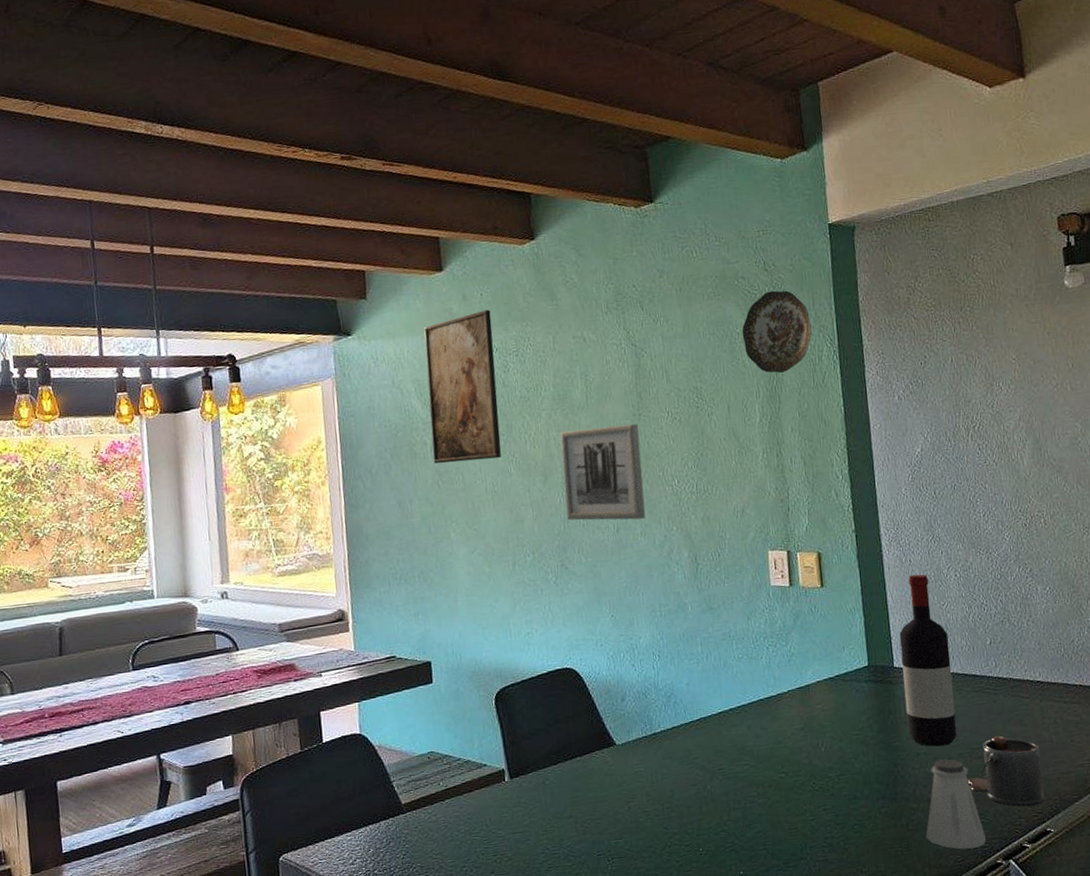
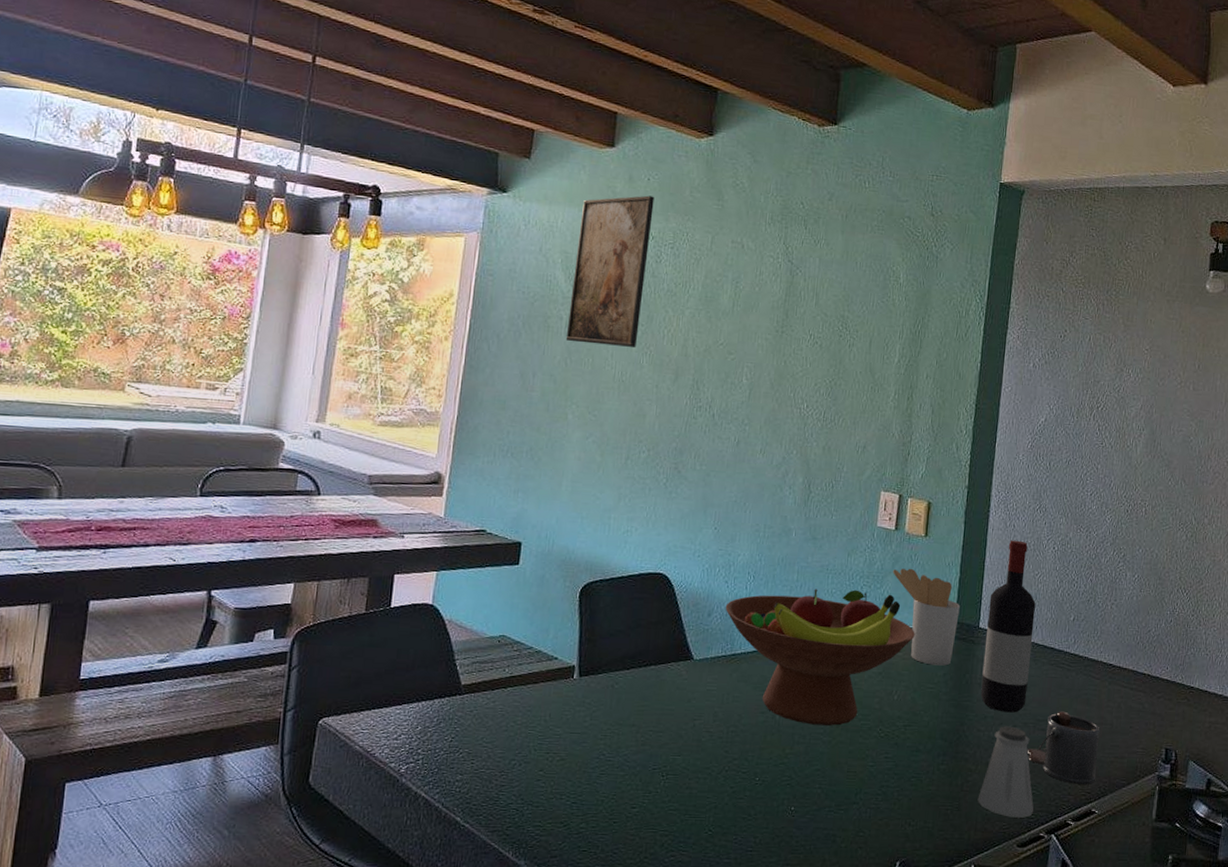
wall art: present [560,424,646,521] -> none [690,334,778,436]
fruit bowl: none [636,649,830,790] -> present [725,589,915,726]
decorative plate: present [742,290,812,373] -> none [897,236,965,319]
utensil holder: none [796,620,873,712] -> present [893,568,960,666]

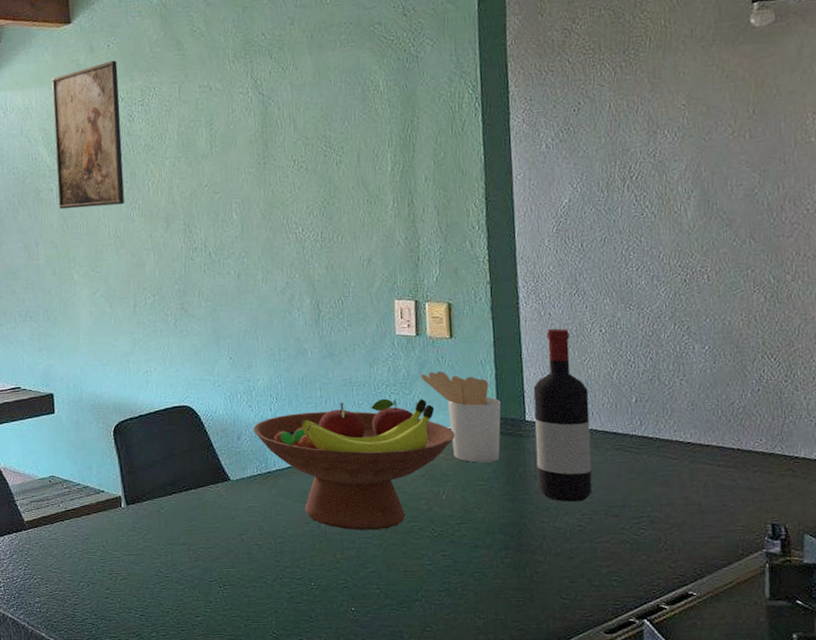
saltshaker: present [977,726,1034,818] -> none [551,515,618,605]
paint can: present [1027,711,1100,785] -> none [601,495,689,568]

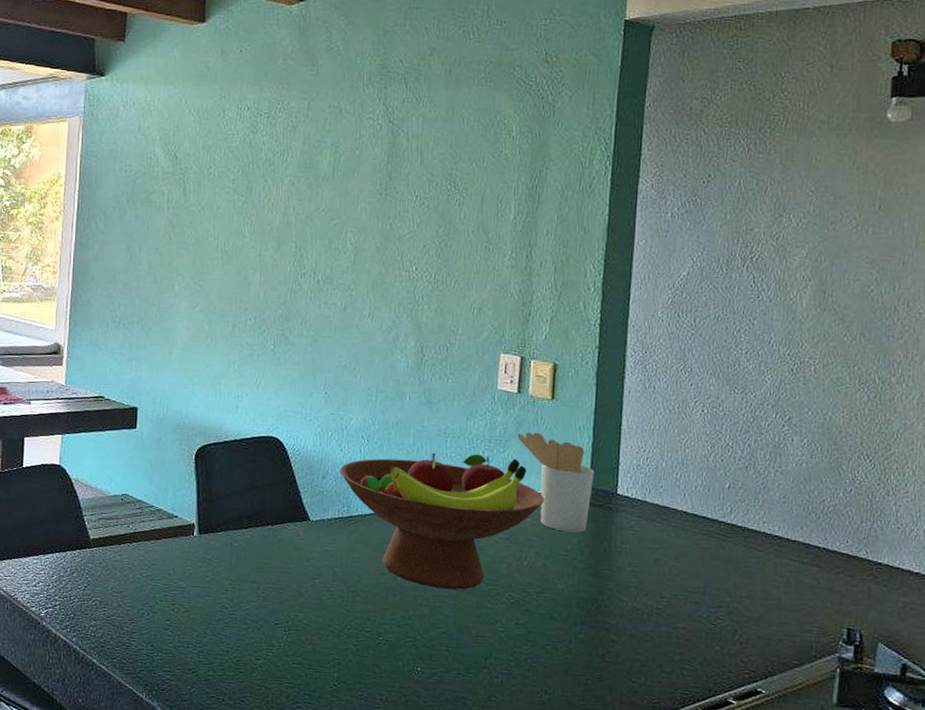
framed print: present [52,60,125,209] -> none [168,67,248,218]
wine bottle: present [533,328,592,502] -> none [621,402,683,584]

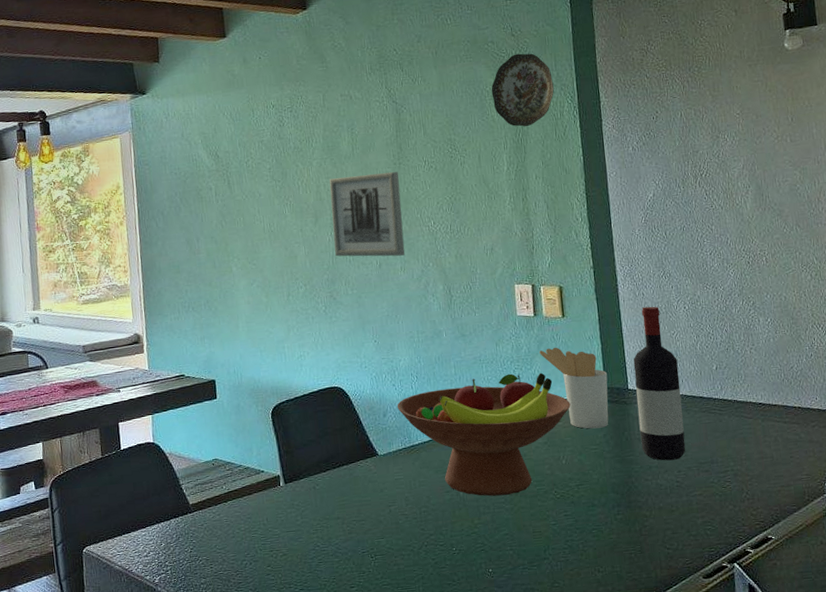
wall art: none [295,201,382,301] -> present [329,172,405,257]
decorative plate: none [509,84,587,171] -> present [491,53,554,127]
wine bottle: none [621,402,683,584] -> present [633,306,686,461]

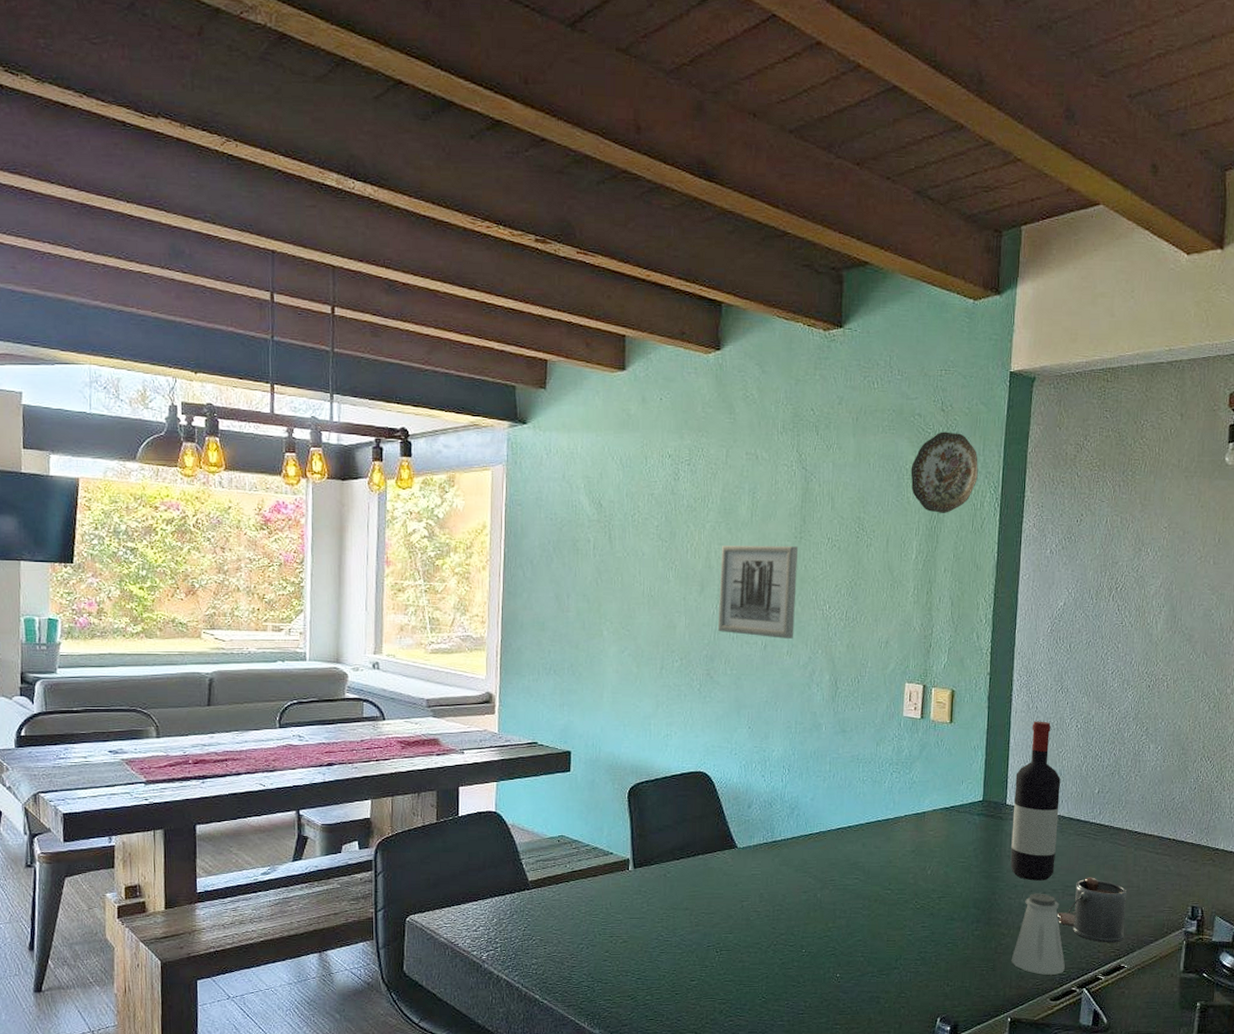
fruit bowl: present [397,372,571,496] -> none [763,776,945,901]
utensil holder: present [539,347,609,429] -> none [921,753,987,841]
saltshaker: none [657,472,712,553] -> present [1011,893,1065,975]
paint can: none [695,452,767,516] -> present [1056,877,1128,942]

